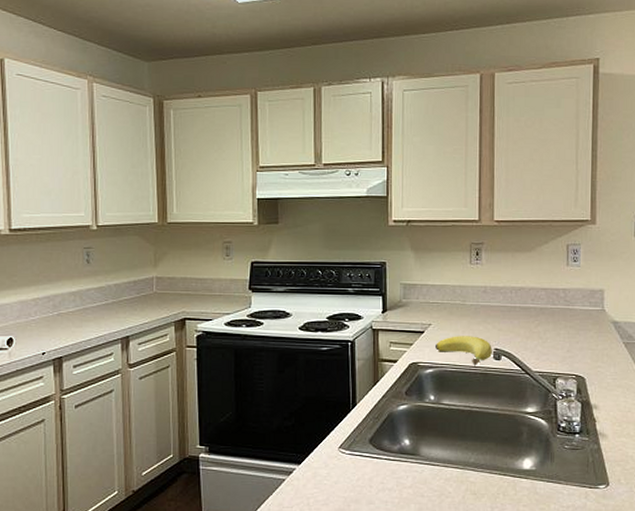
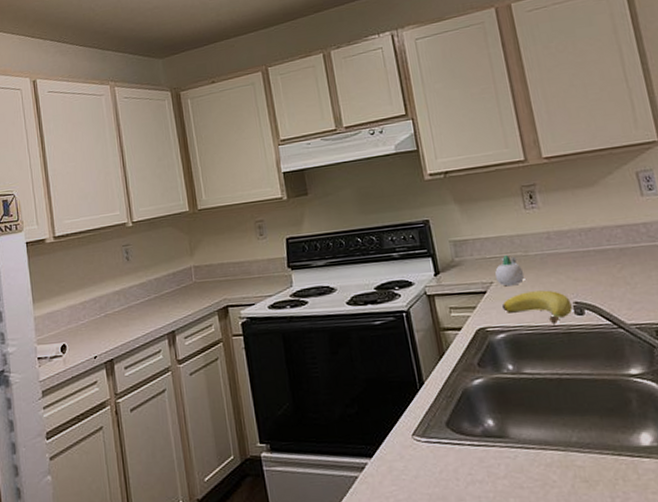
succulent planter: none [434,302,459,329] -> present [494,255,525,286]

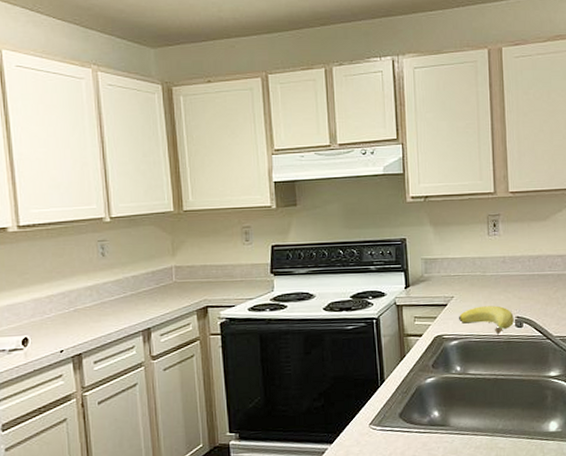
succulent planter: present [494,255,525,286] -> none [456,274,480,301]

